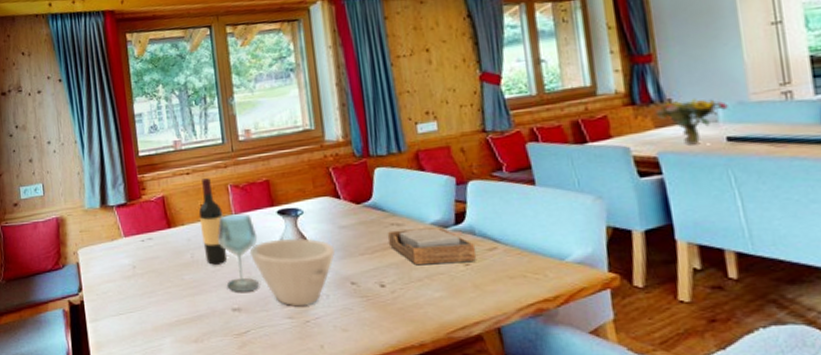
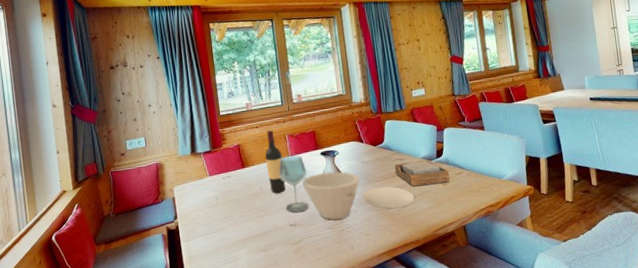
plate: none [340,262,419,295] -> present [363,186,415,209]
bouquet: present [655,97,729,145] -> none [551,73,590,103]

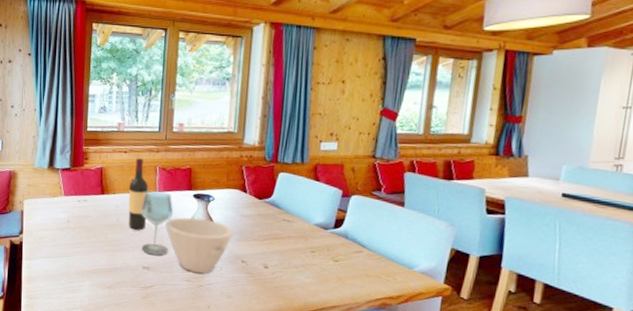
plate: present [363,186,415,209] -> none [234,247,296,276]
napkin holder: present [394,160,450,187] -> none [277,225,346,260]

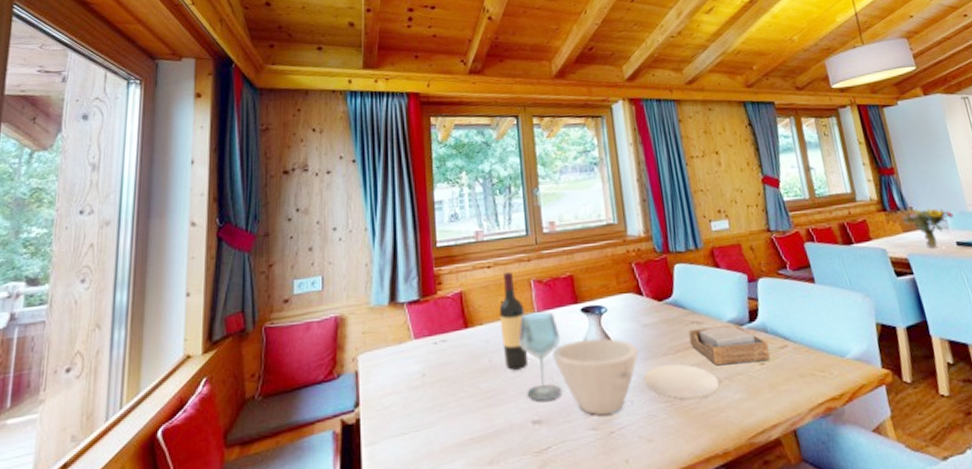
plate: none [234,247,296,276] -> present [644,364,720,399]
napkin holder: none [277,225,346,260] -> present [688,325,770,366]
bouquet: none [512,157,571,196] -> present [902,207,954,248]

